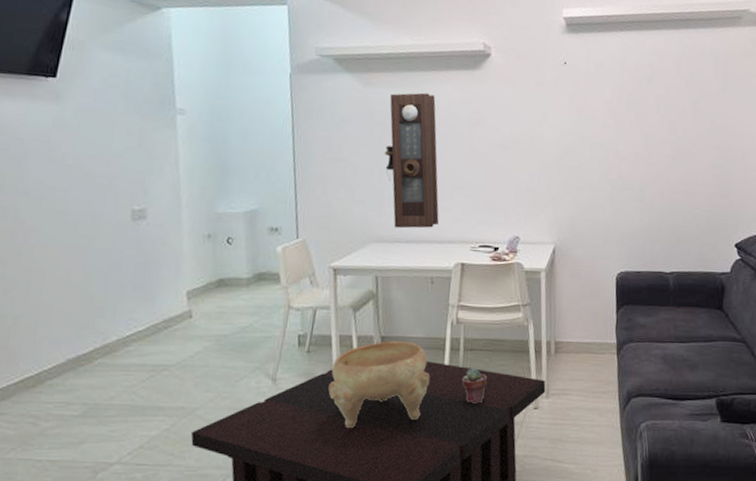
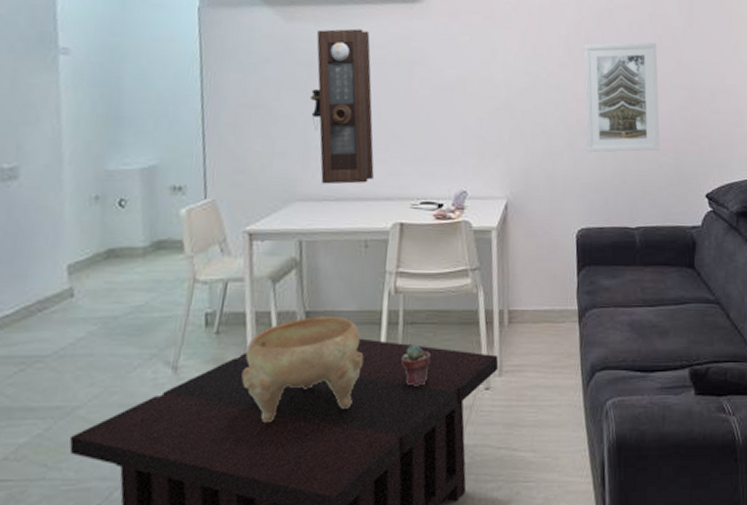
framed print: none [625,105,694,205] -> present [584,42,660,153]

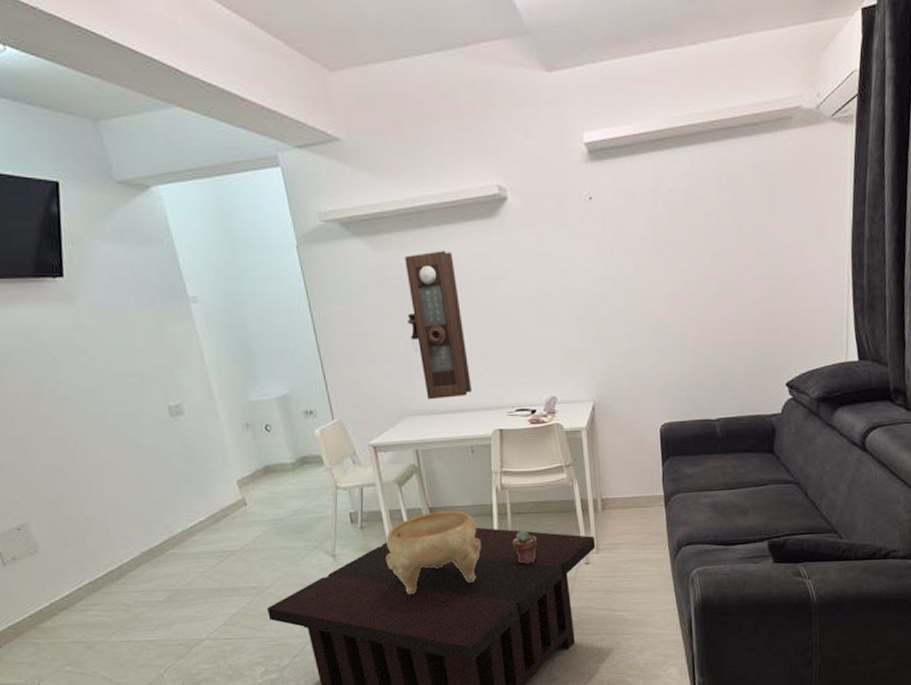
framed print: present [584,42,660,153] -> none [661,232,740,352]

